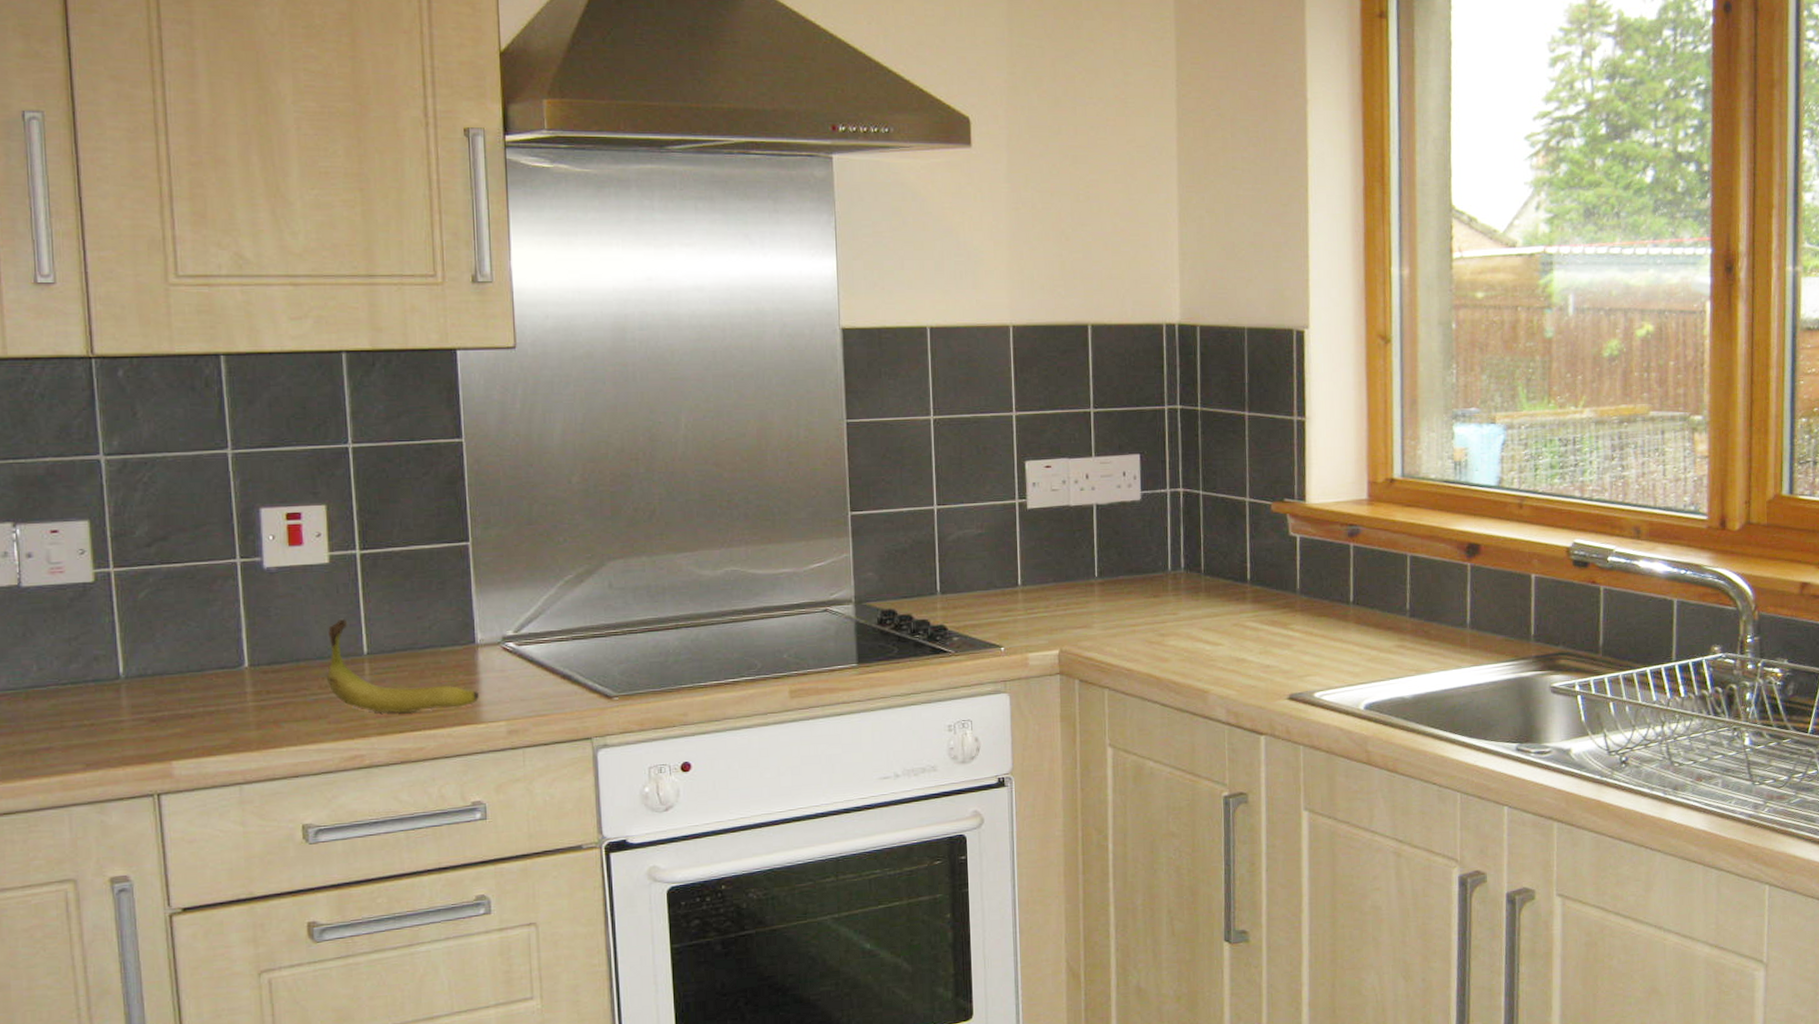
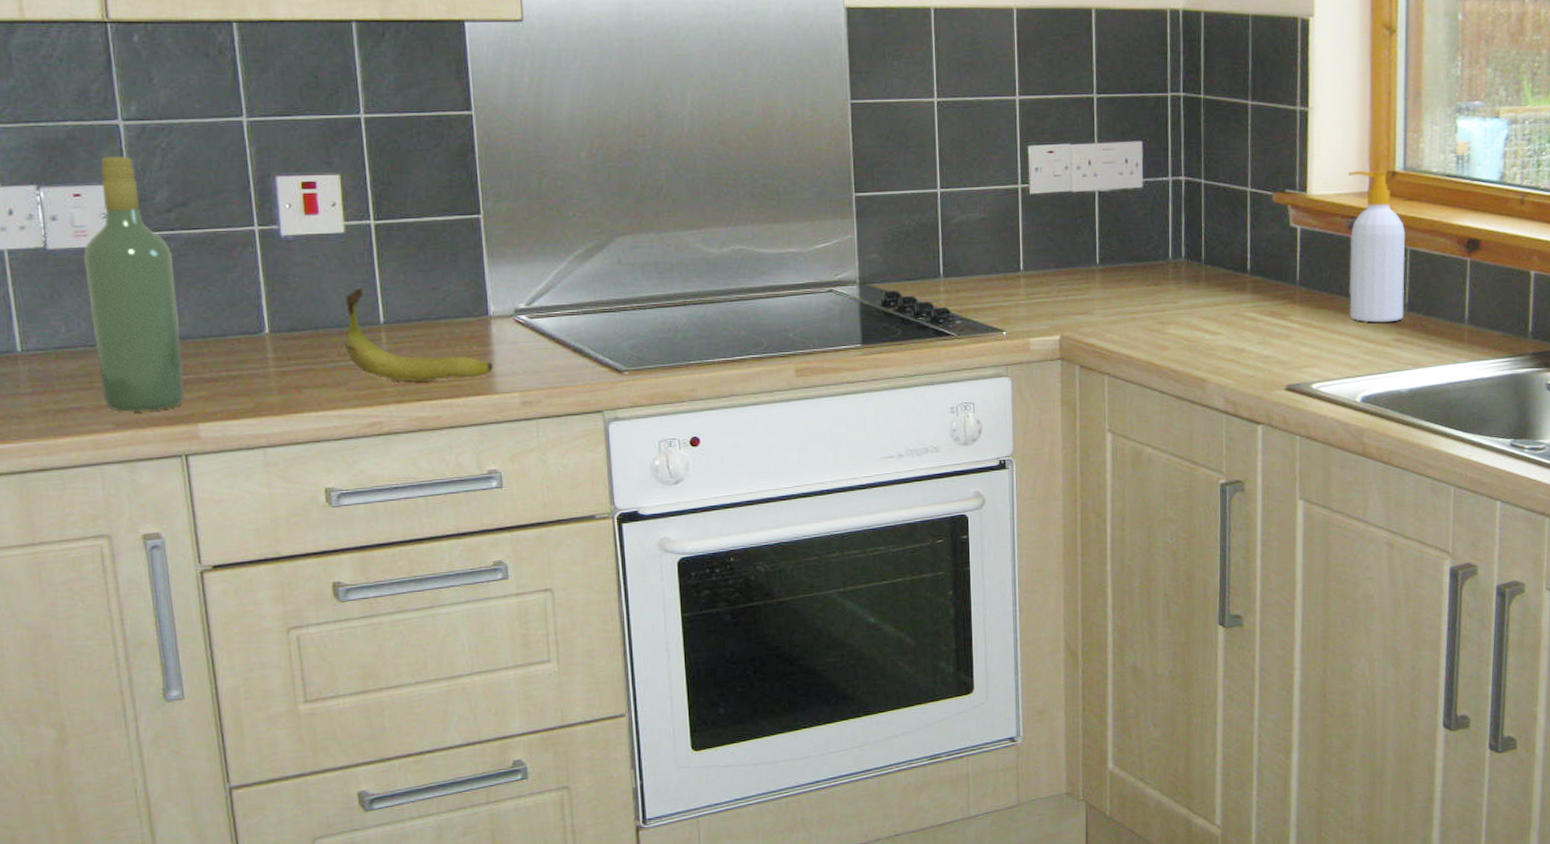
wine bottle: none [59,491,159,752] -> present [84,156,185,413]
soap bottle: none [1346,478,1406,629] -> present [1348,171,1406,322]

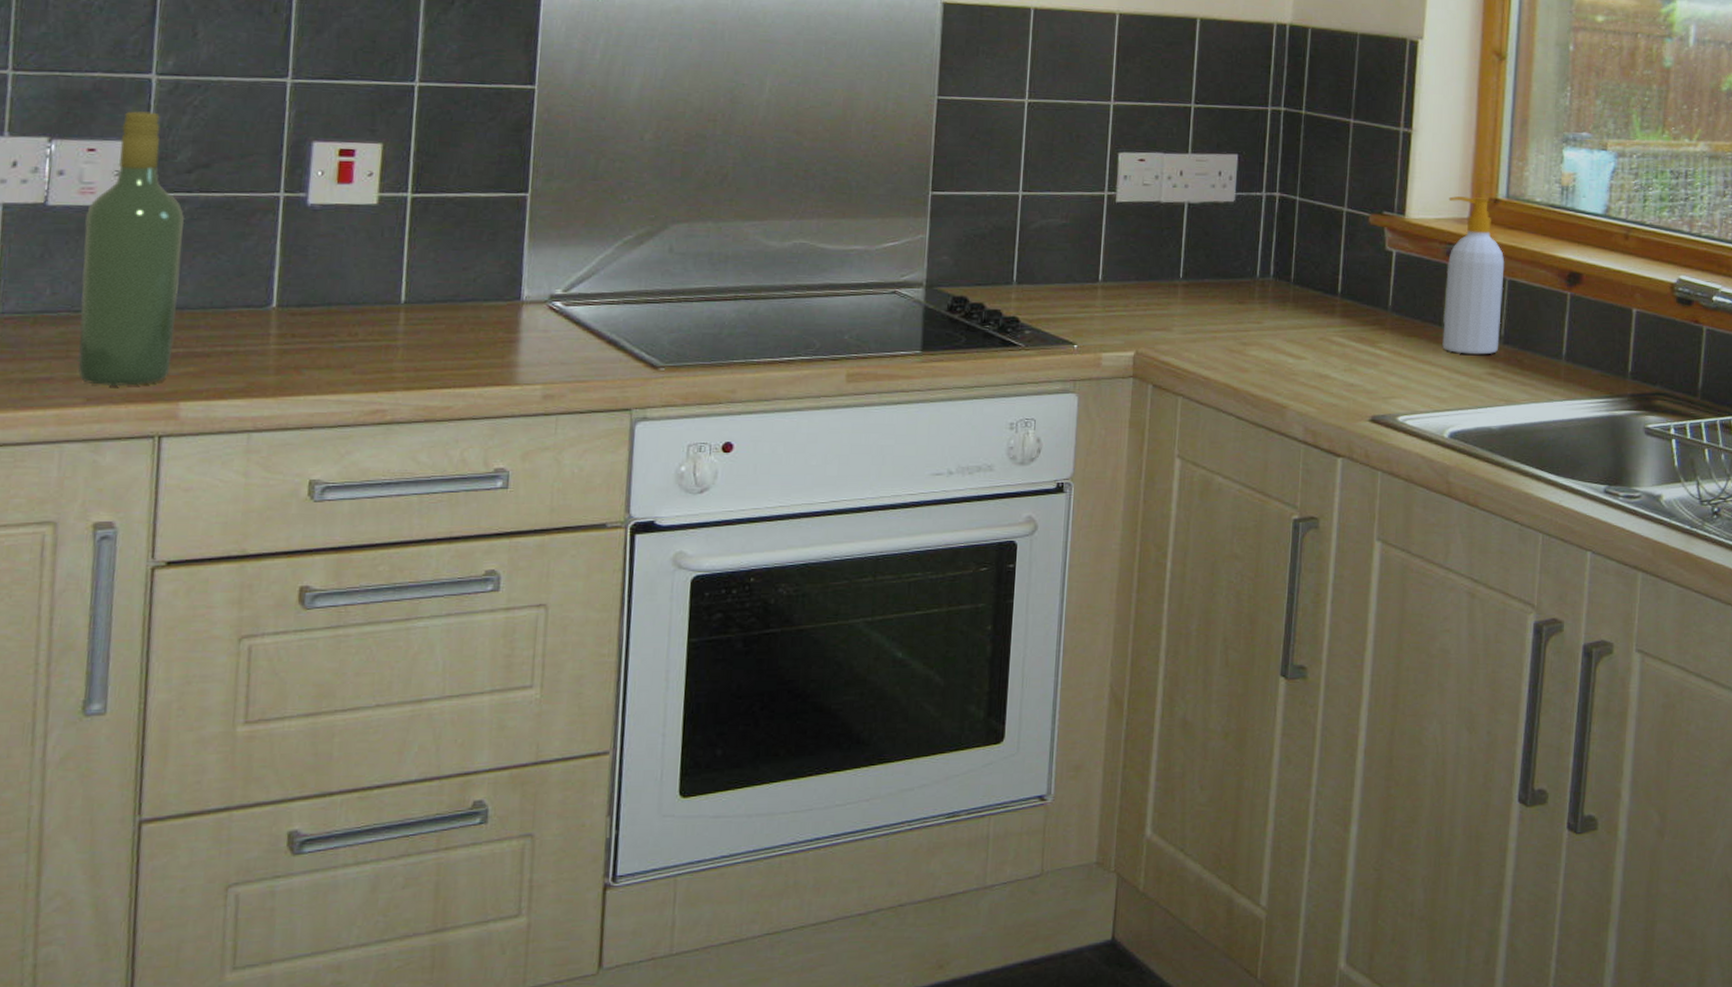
banana: present [345,287,493,383] -> none [358,263,517,369]

